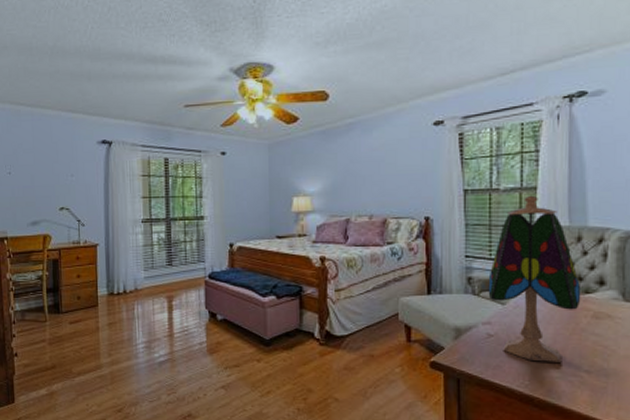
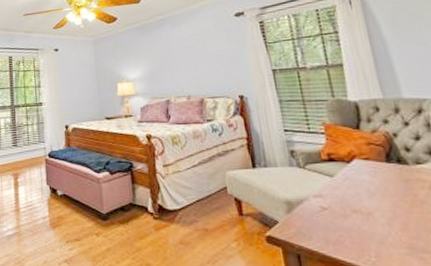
table lamp: present [488,195,581,362] -> none [311,71,413,237]

